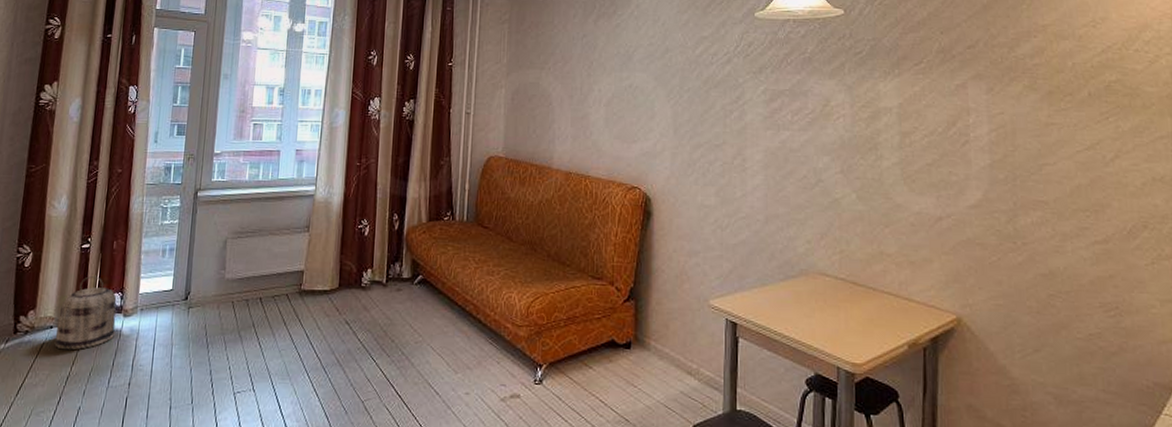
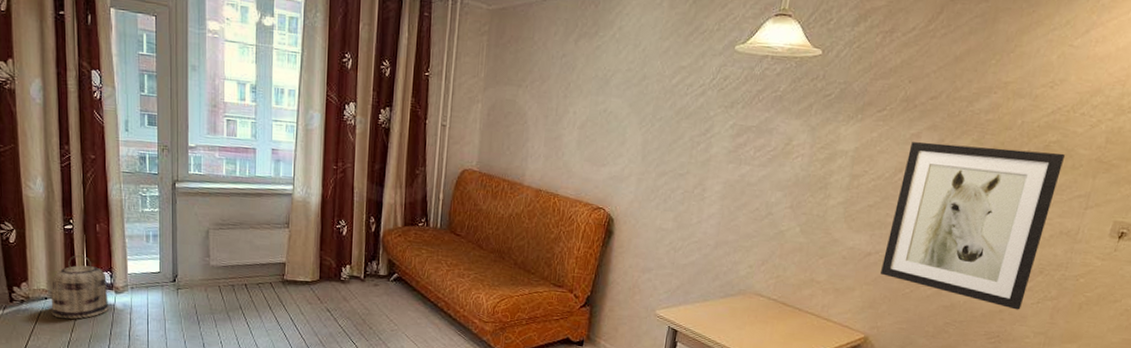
wall art: none [957,92,1135,274] -> present [880,142,1065,310]

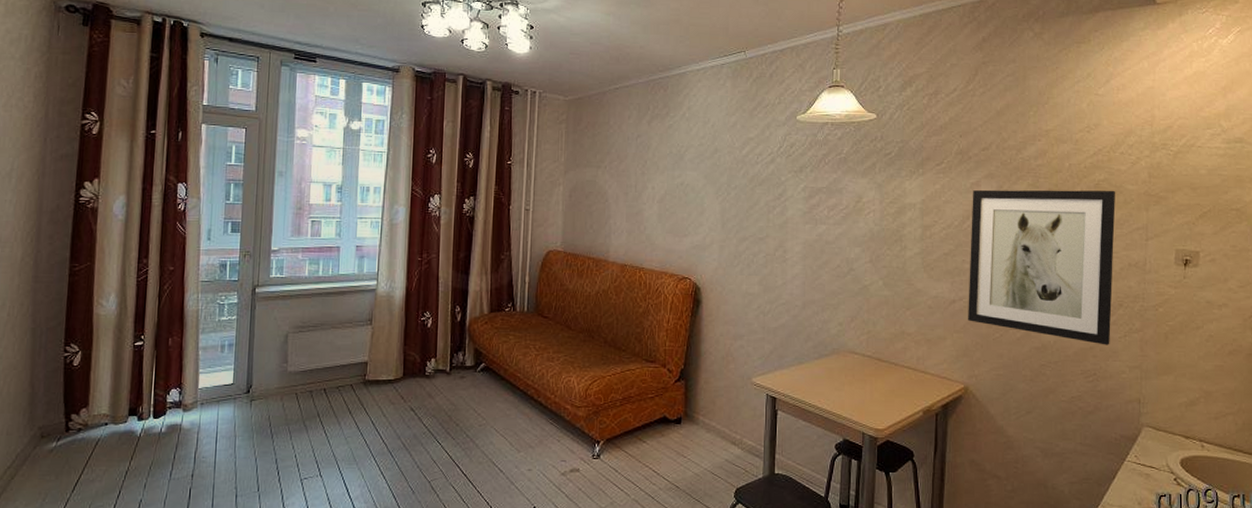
basket: present [51,255,110,320] -> none [110,373,176,446]

